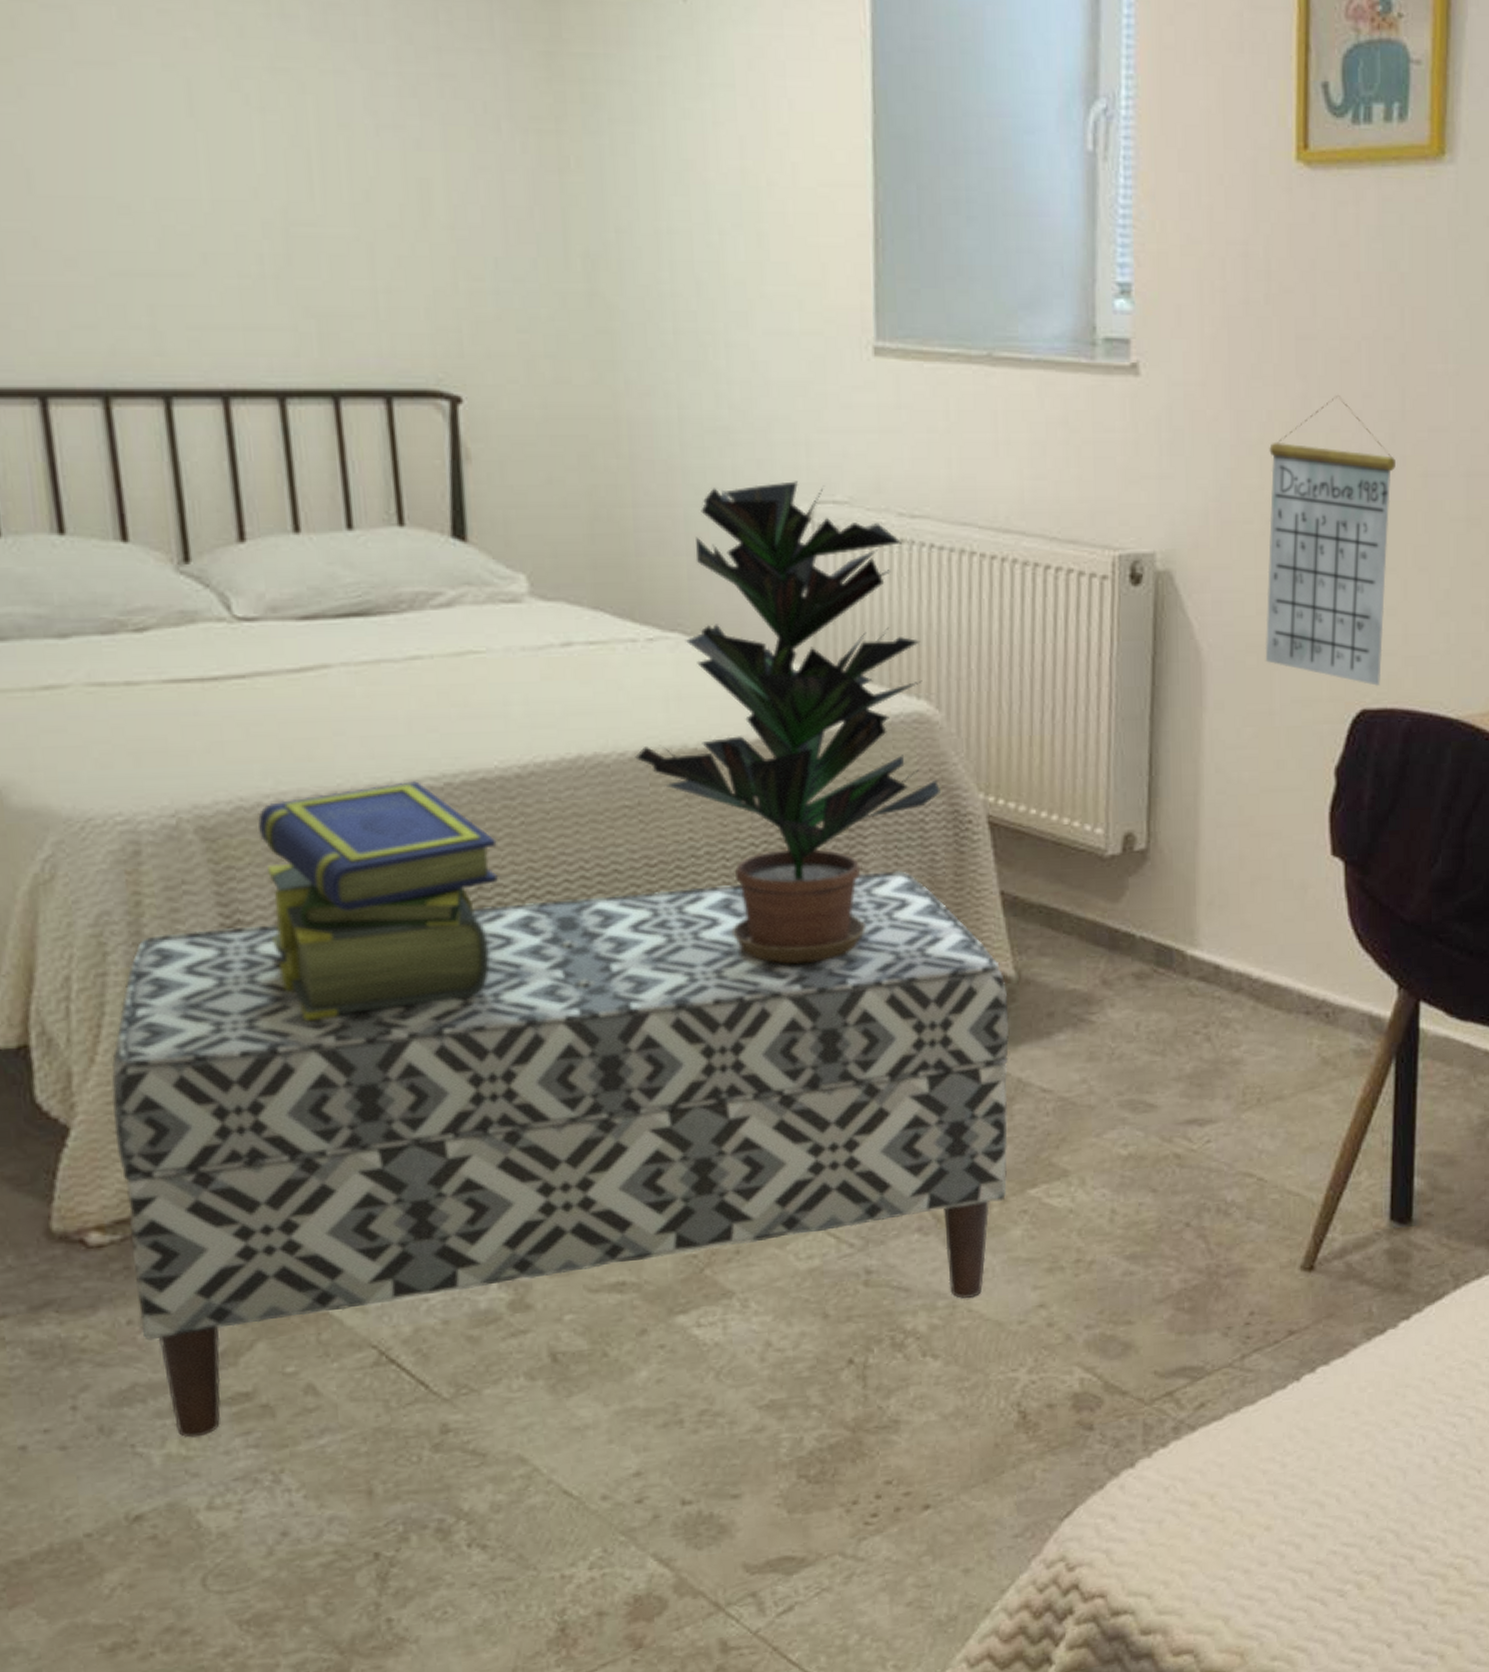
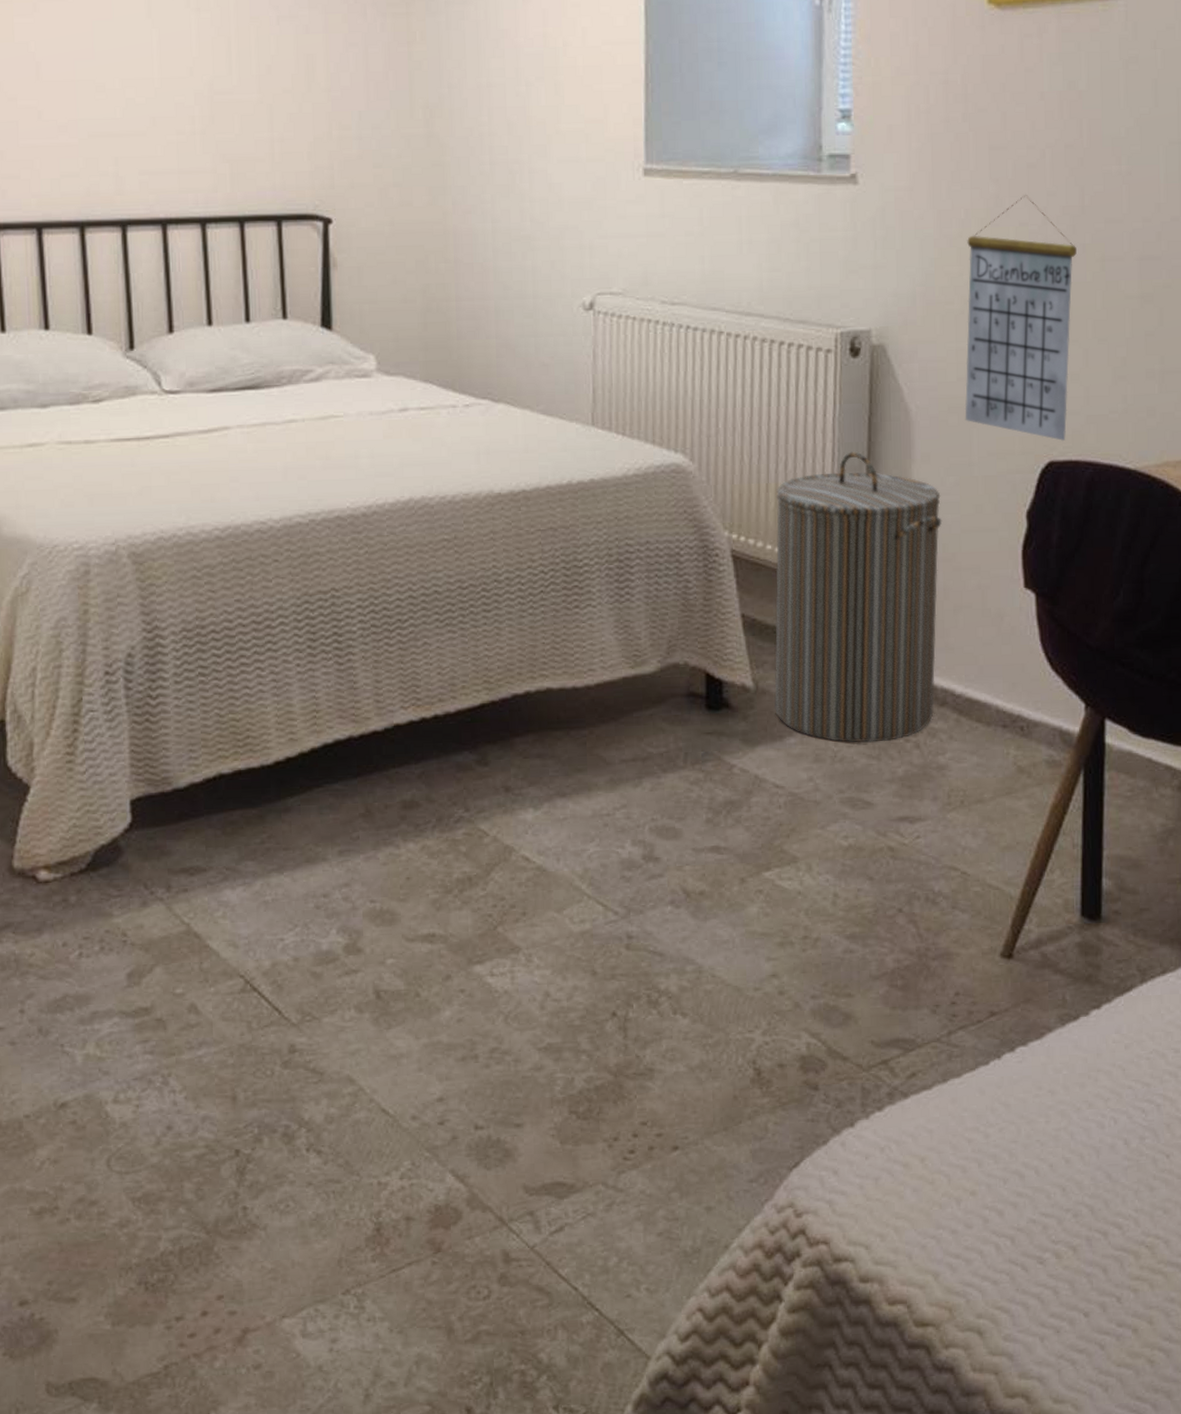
bench: present [111,871,1010,1438] -> none [60,595,748,1042]
stack of books: present [258,781,498,1020] -> none [173,518,347,707]
potted plant: present [635,481,941,963] -> none [453,277,693,671]
laundry hamper: none [1040,698,1239,1037] -> present [774,451,943,743]

